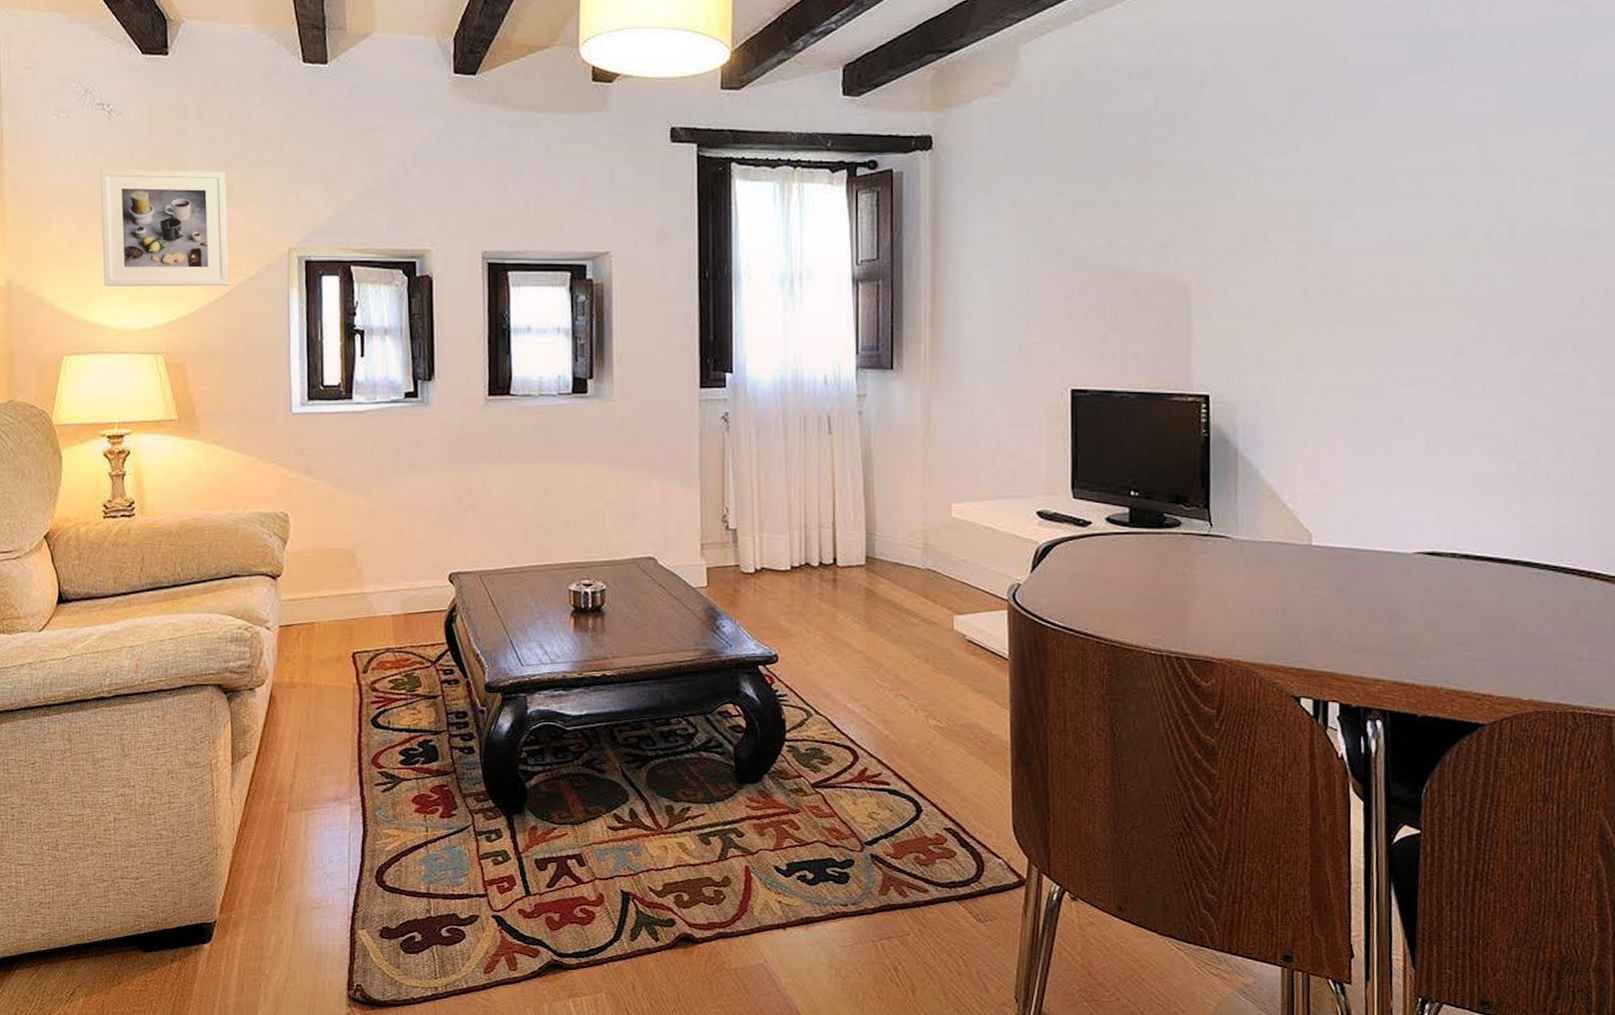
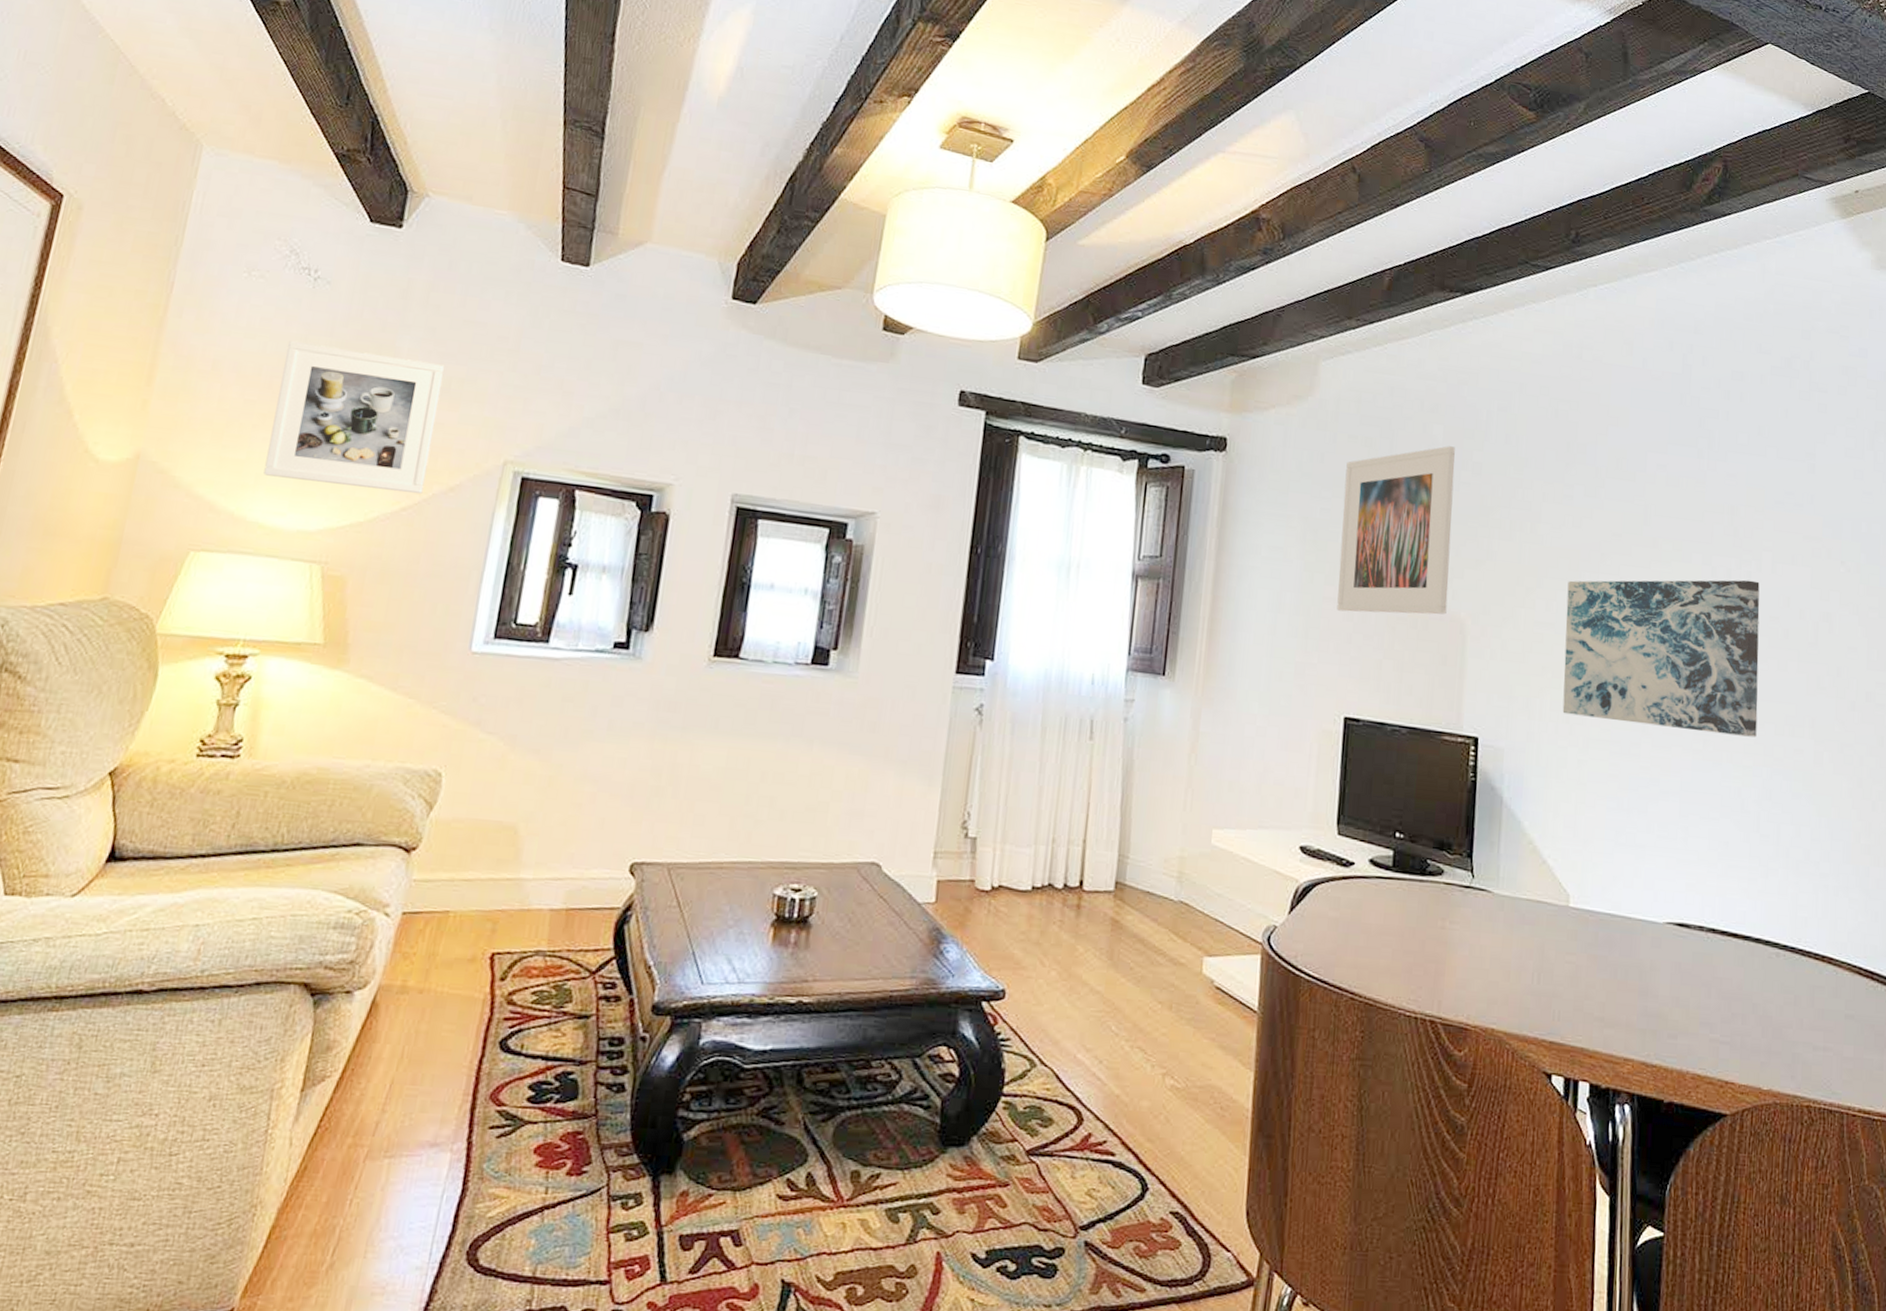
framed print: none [1055,111,1170,289] -> present [1337,446,1455,615]
wall art: none [1296,206,1514,366] -> present [1562,579,1760,738]

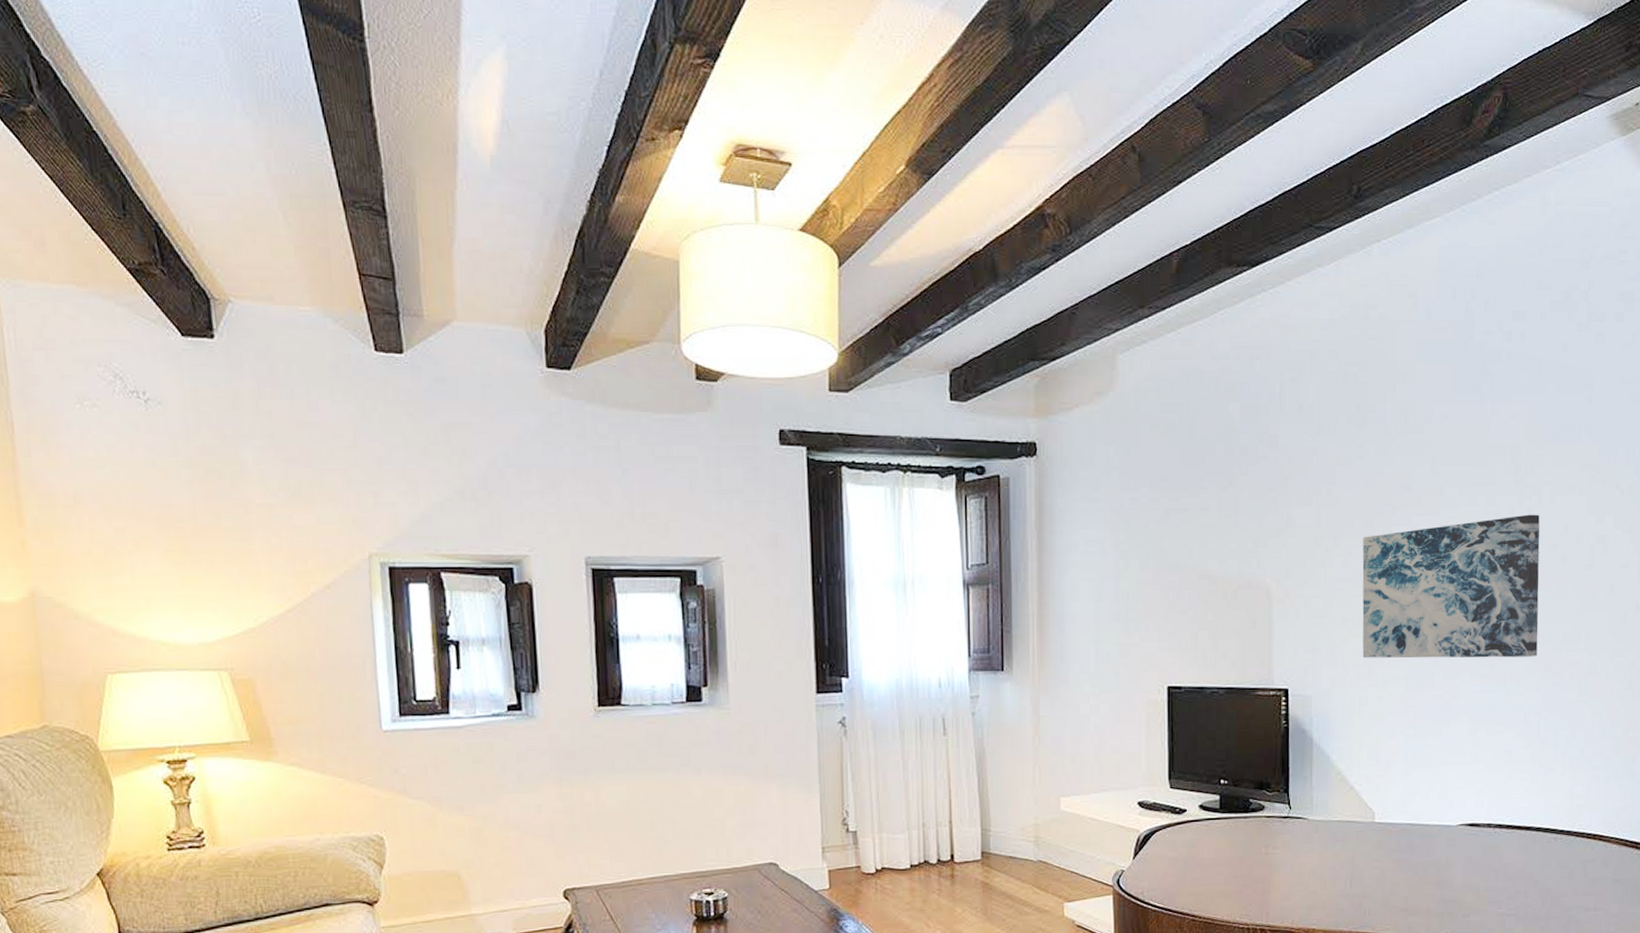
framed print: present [263,340,445,495] -> none [139,465,302,597]
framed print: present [1337,446,1455,615] -> none [1151,423,1254,592]

